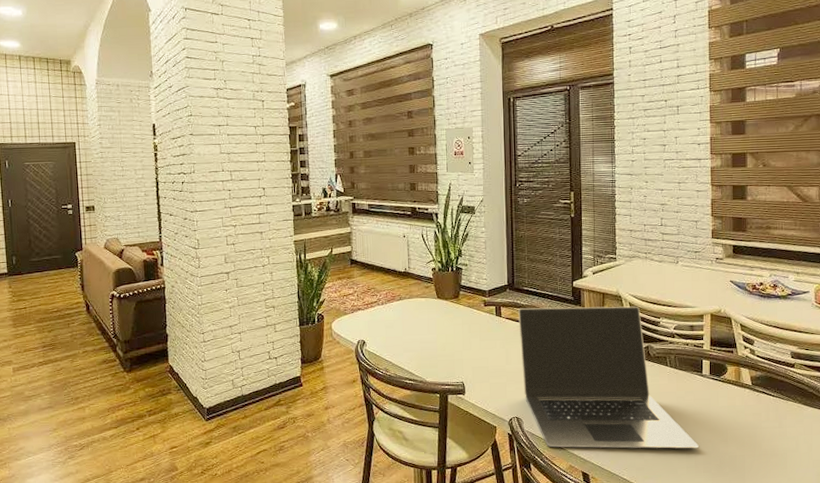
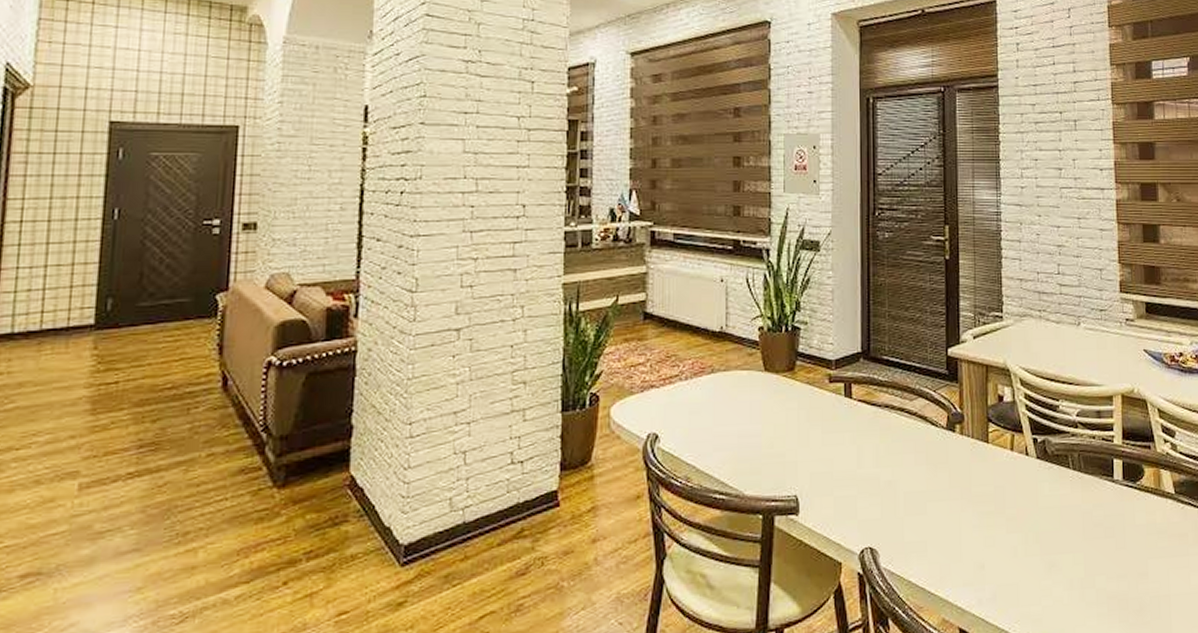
laptop: present [518,306,699,449] -> none [875,383,1112,593]

